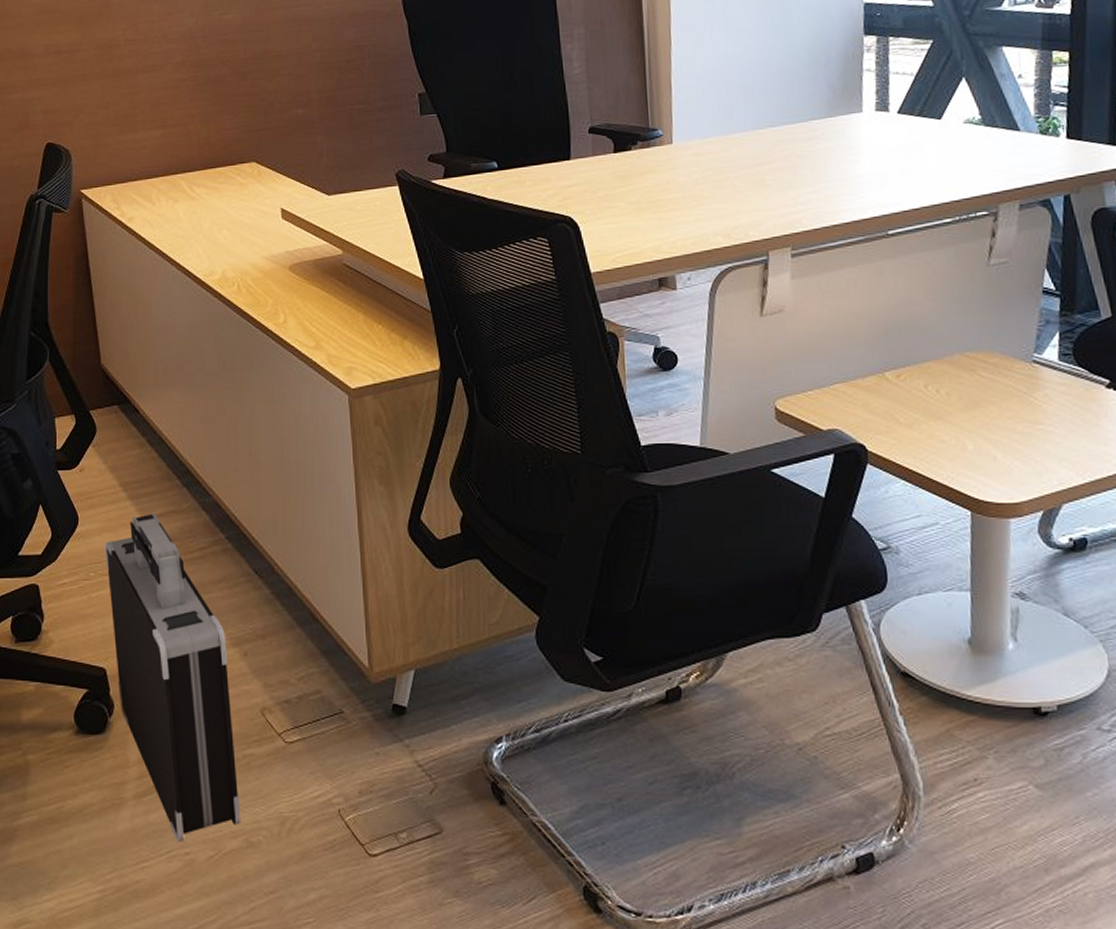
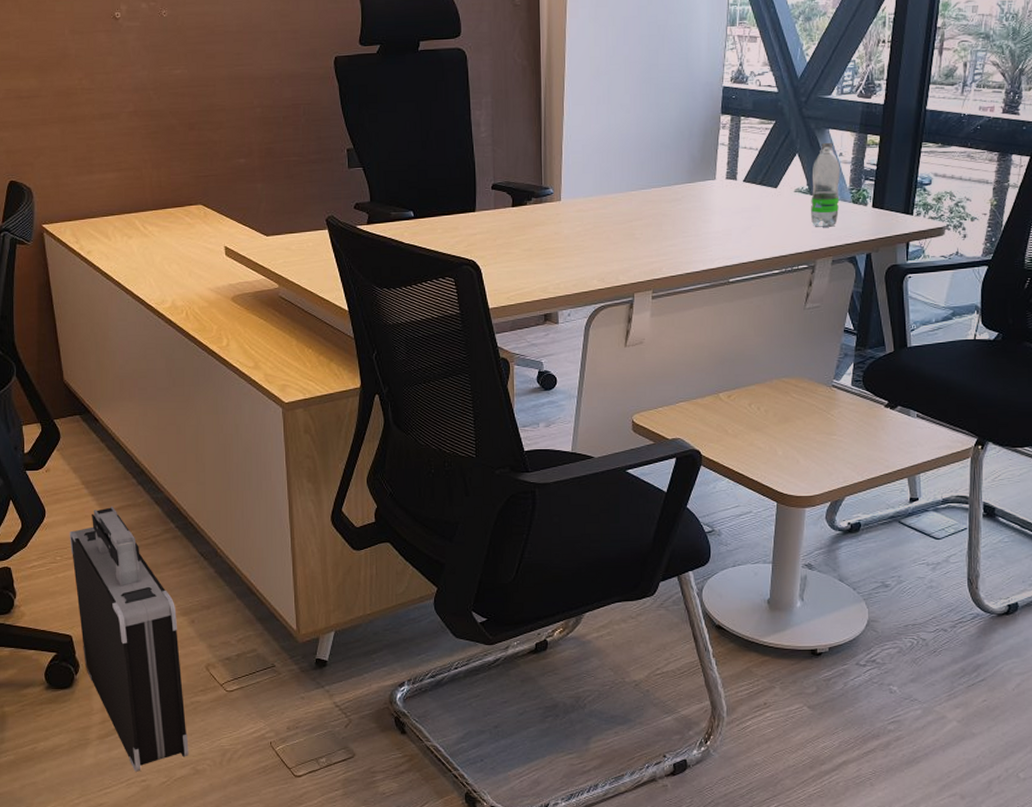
bottle: none [984,62,1024,165] -> present [811,142,840,227]

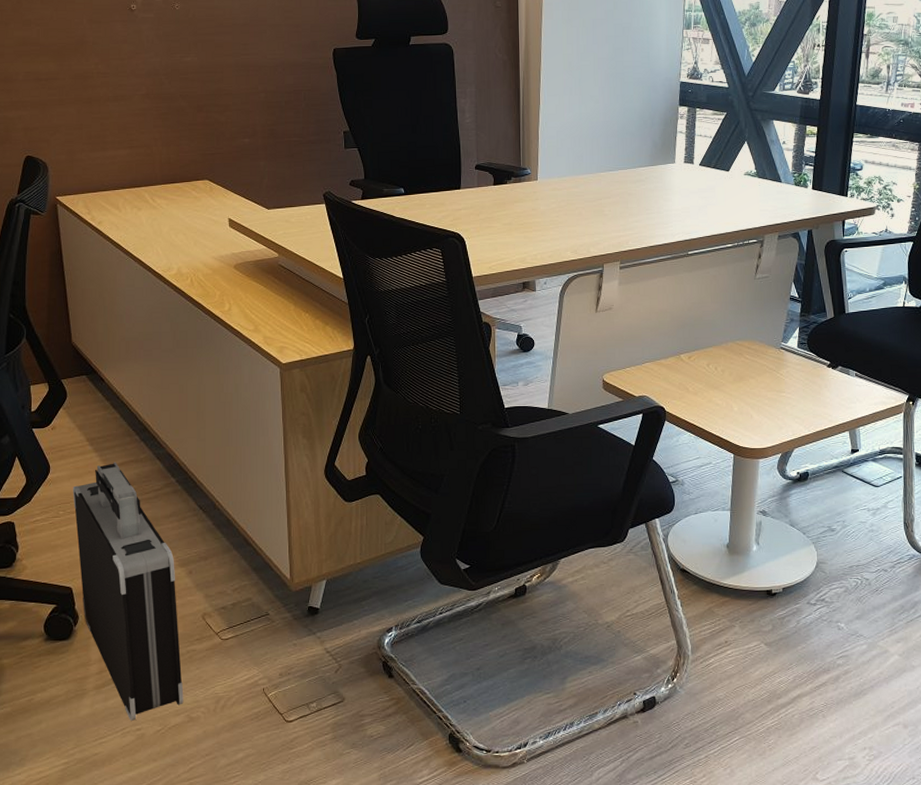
bottle: present [811,142,840,227] -> none [759,132,784,206]

